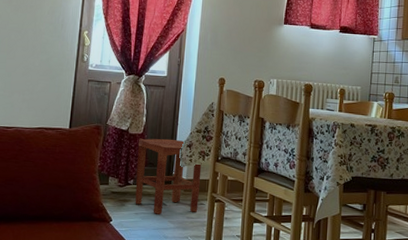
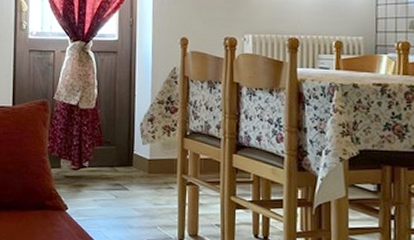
stool: present [135,138,202,215] -> none [92,112,167,201]

